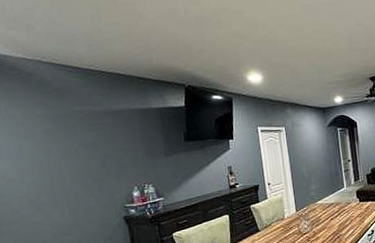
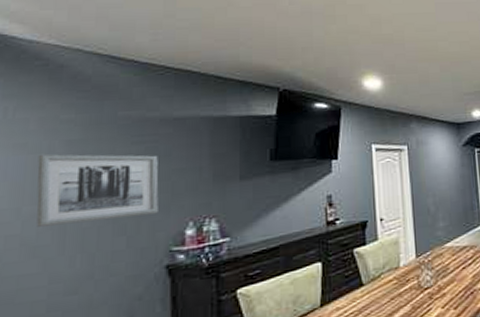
wall art: none [28,139,113,191] -> present [36,154,159,227]

